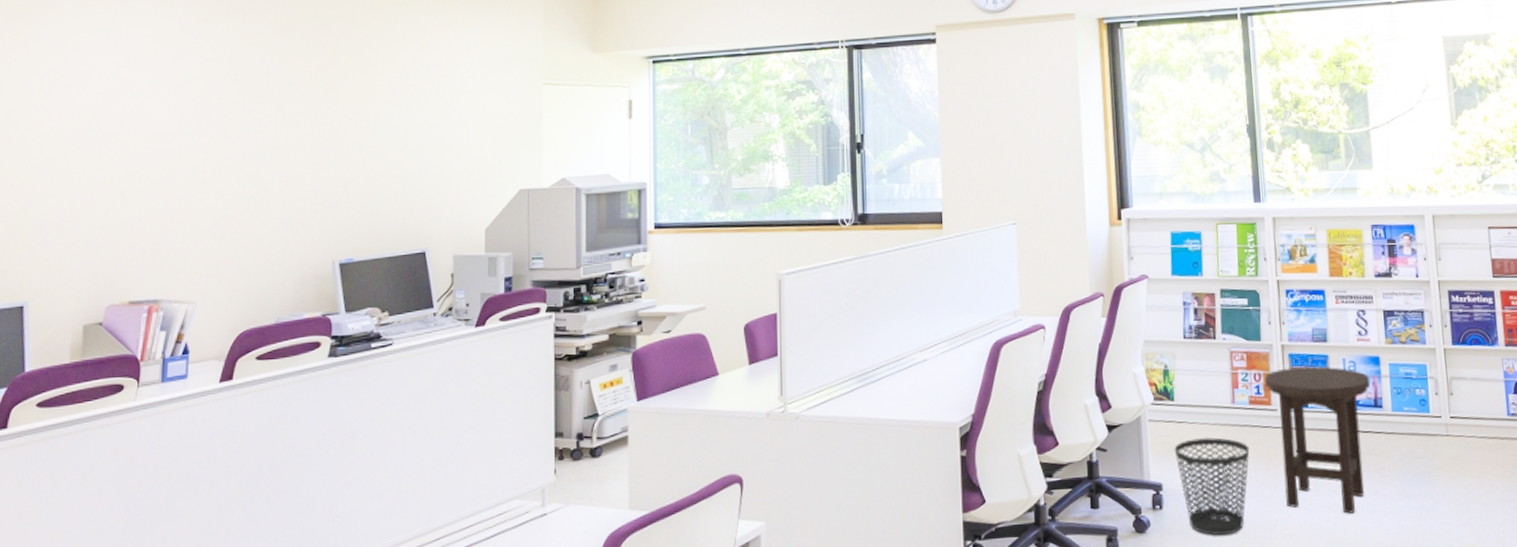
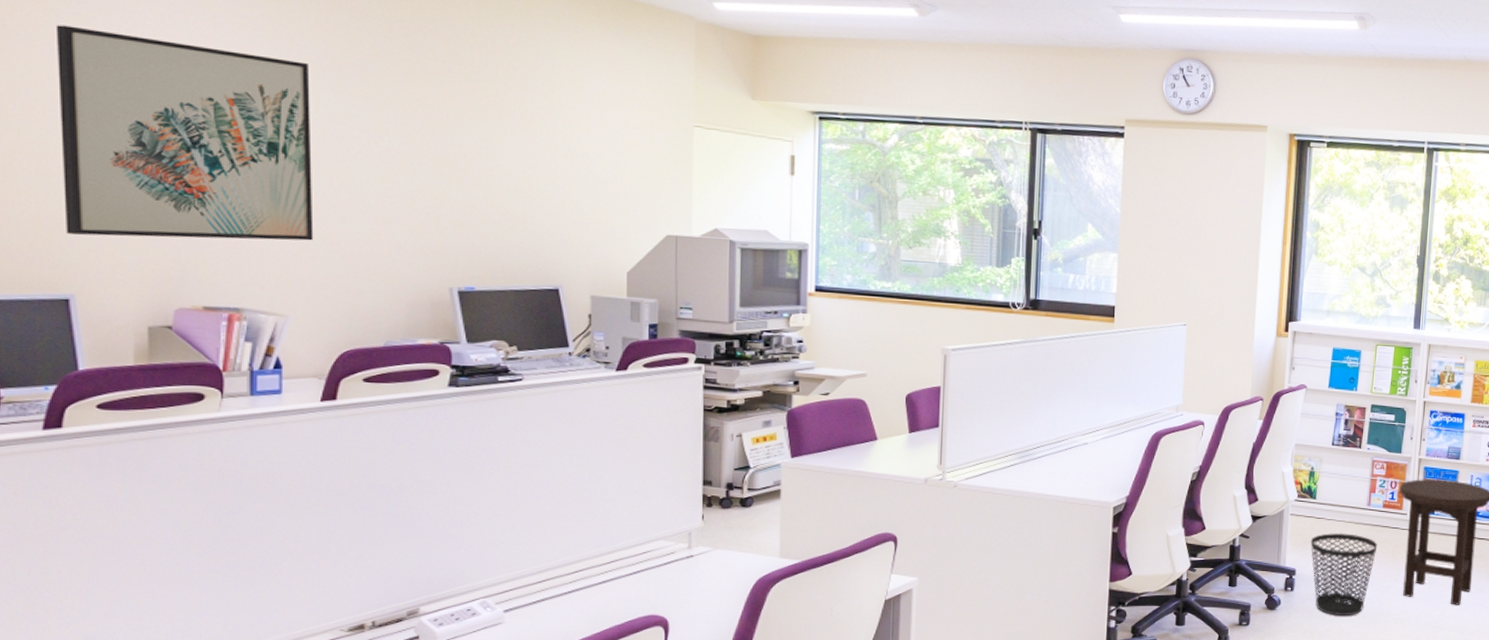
wall art: none [27,64,226,246] -> present [55,24,314,241]

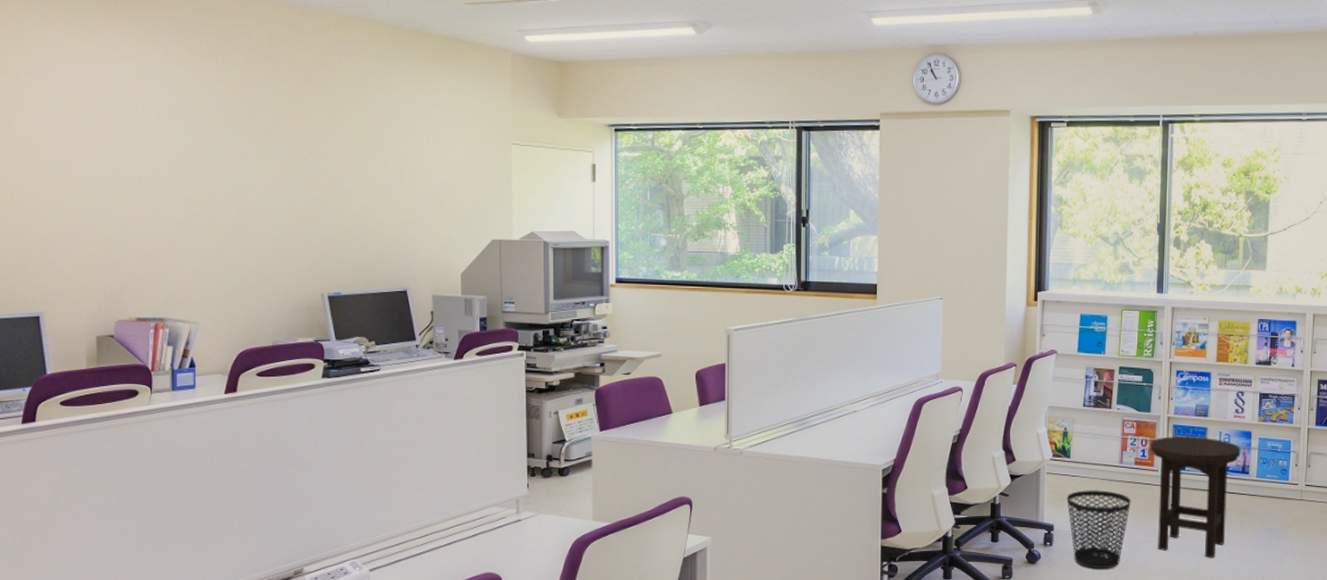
wall art: present [55,24,314,241] -> none [27,94,217,264]

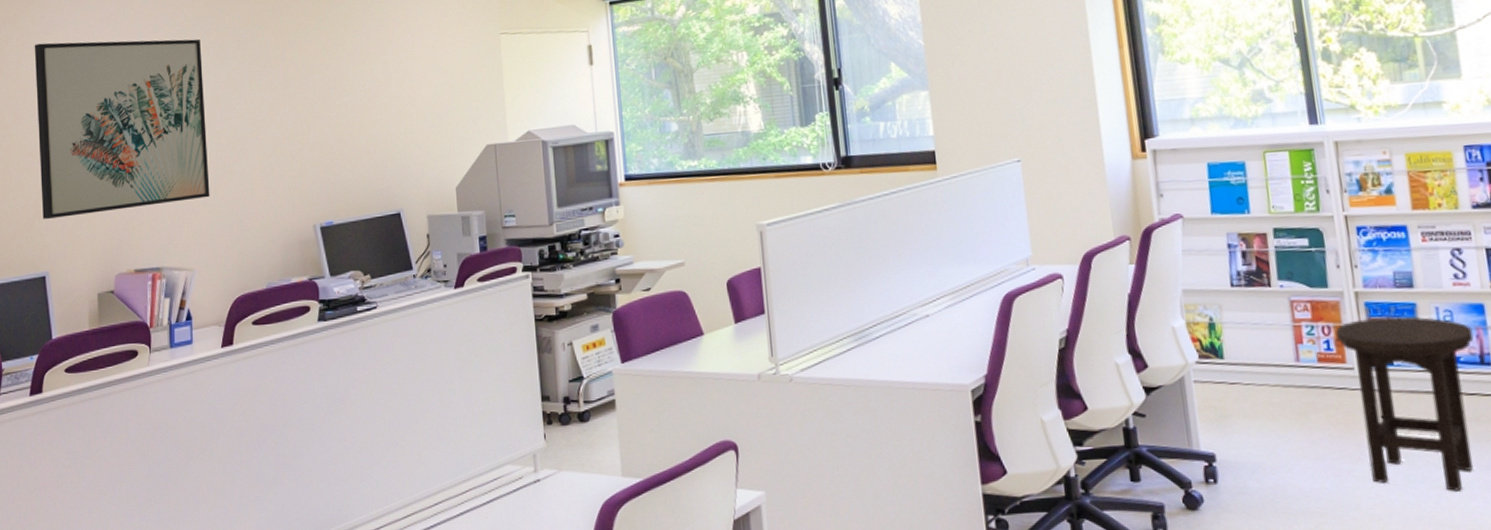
wall art: none [27,94,217,264] -> present [34,39,210,219]
wastebasket: present [1066,489,1131,569] -> none [1227,400,1322,515]

